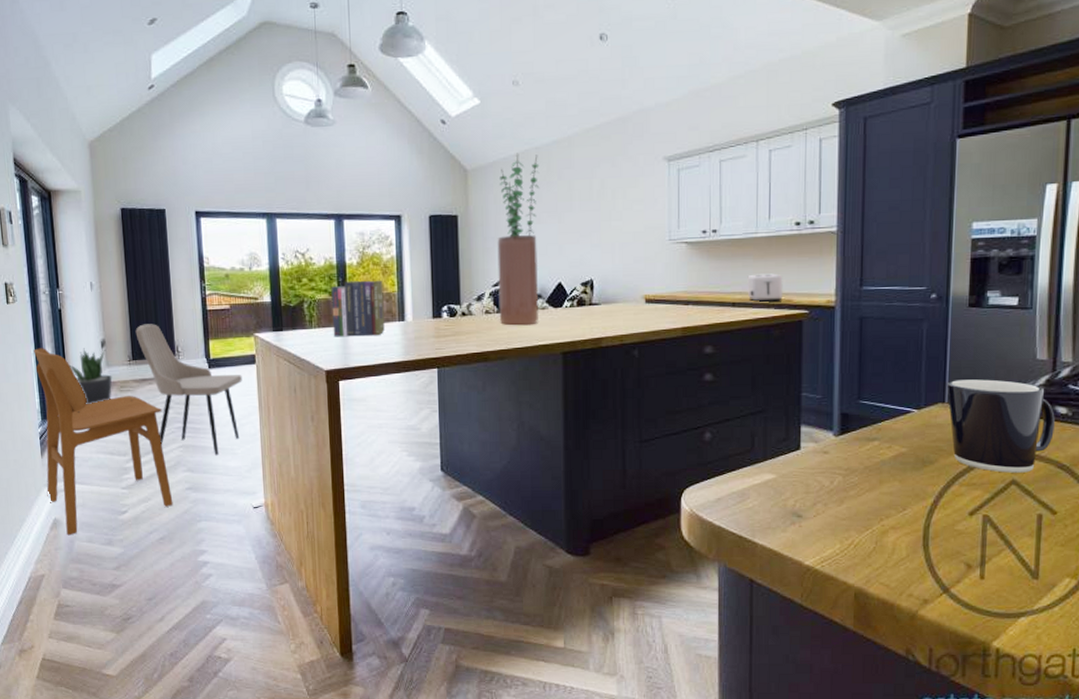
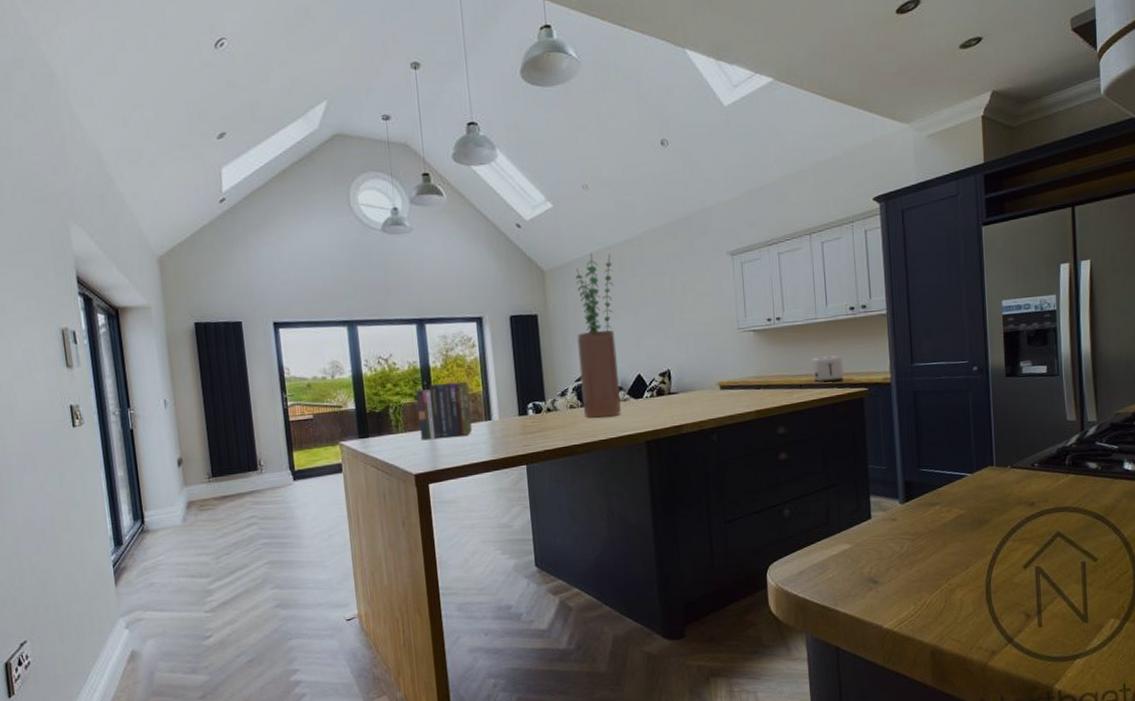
dining chair: present [34,348,173,536] -> none [104,471,262,668]
planter: present [69,348,112,405] -> none [144,468,191,528]
dining chair: present [135,324,242,456] -> none [214,438,330,570]
mug: present [946,378,1055,473] -> none [993,441,1088,527]

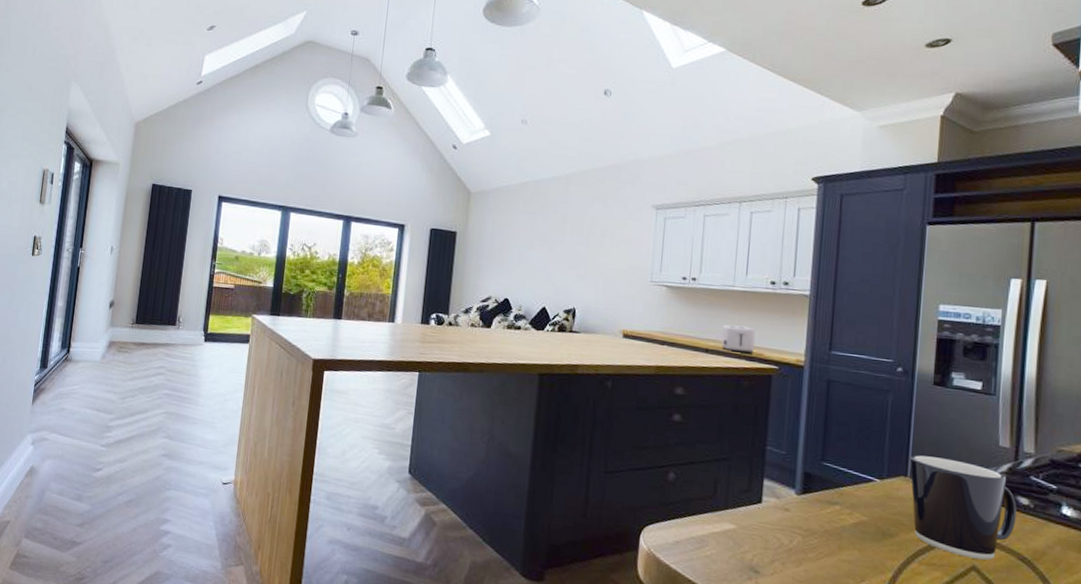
books: present [416,381,472,441] -> none [325,278,379,333]
vase: present [576,253,621,419] -> none [483,183,537,344]
mug: none [993,441,1088,527] -> present [909,454,1017,560]

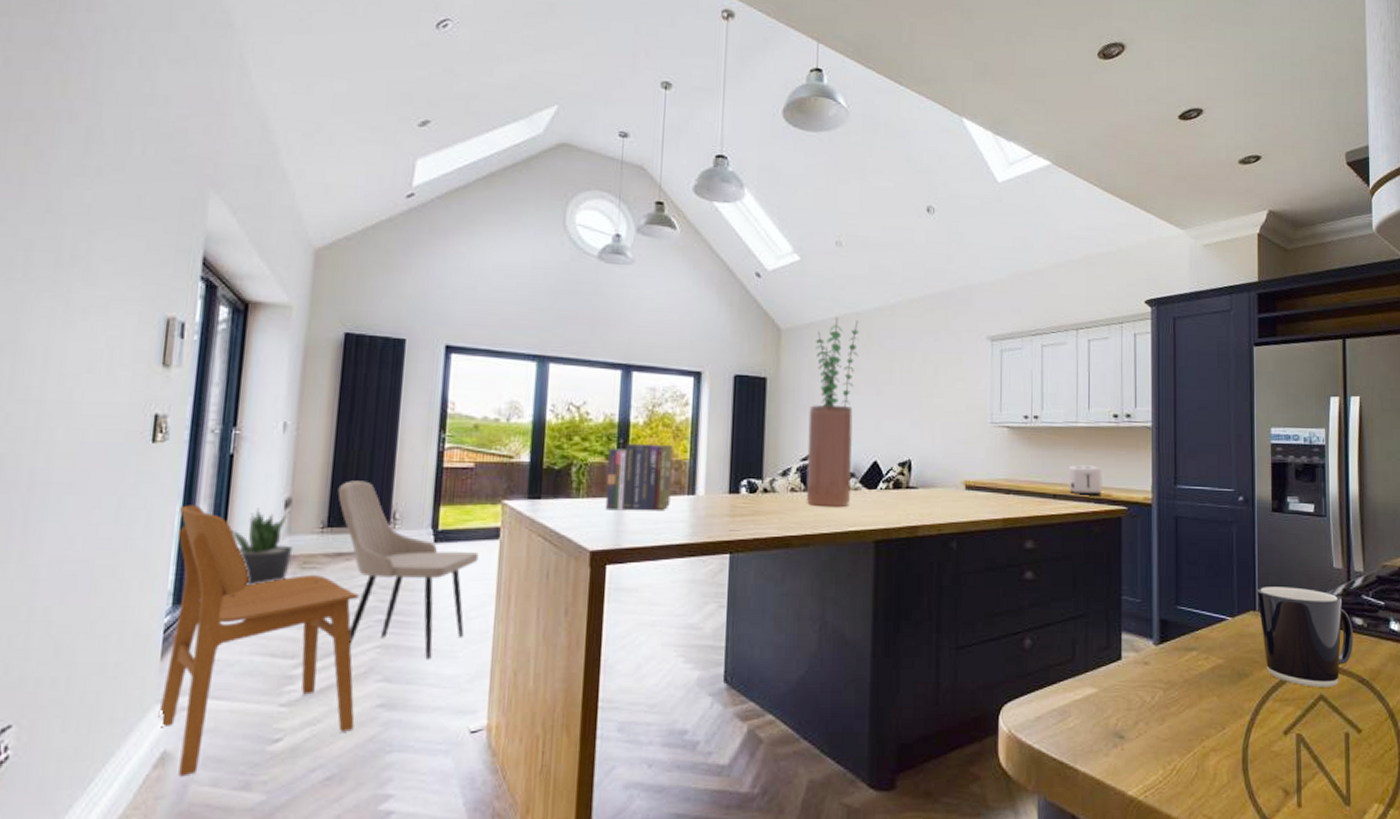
dining chair: none [29,300,154,486] -> present [158,505,359,777]
planter: none [76,306,114,360] -> present [231,508,293,586]
dining chair: none [143,291,234,427] -> present [337,480,479,660]
books: none [325,278,379,333] -> present [605,443,673,511]
vase: none [483,183,537,344] -> present [806,316,860,508]

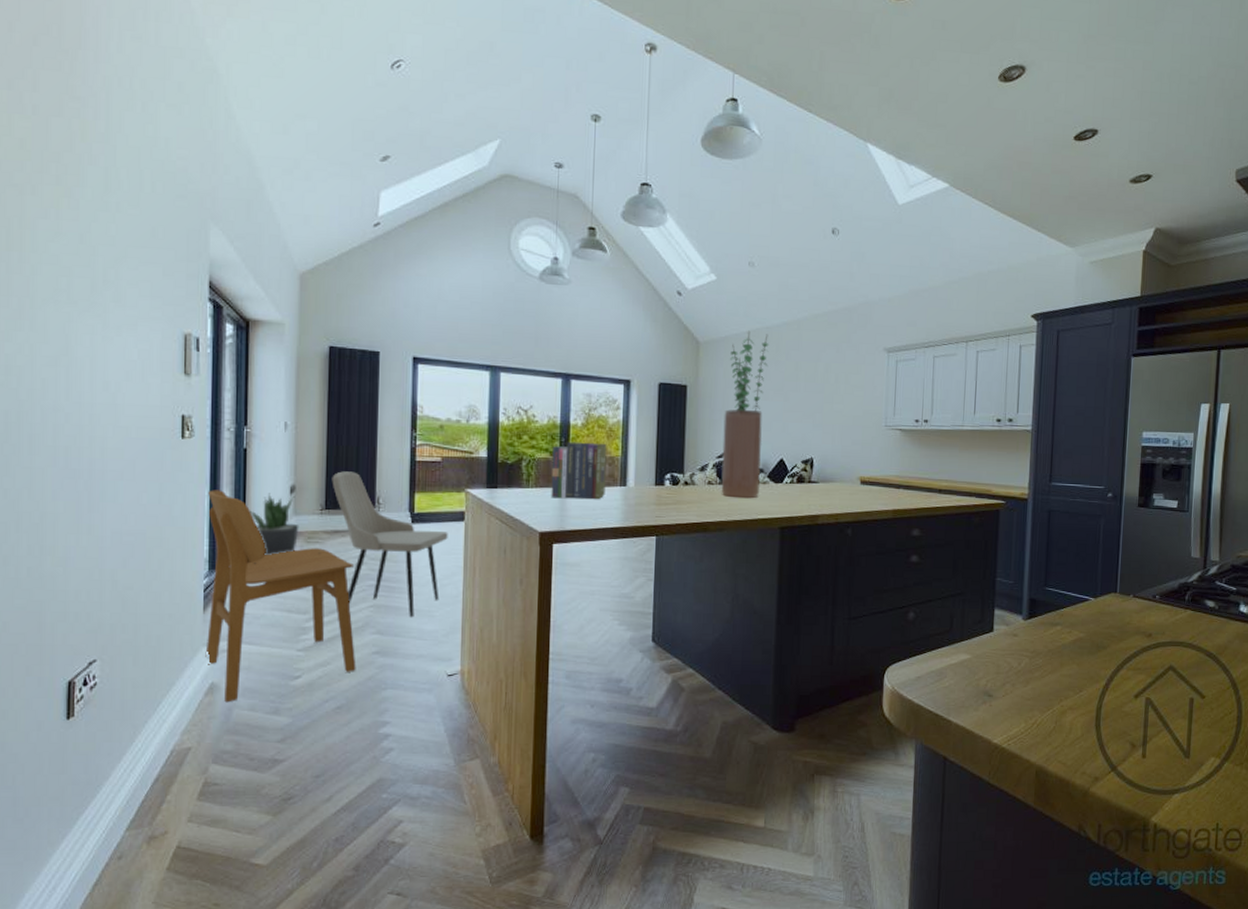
toaster: present [1068,465,1102,495] -> none [952,464,984,491]
mug: present [1256,585,1353,687] -> none [1118,571,1205,659]

